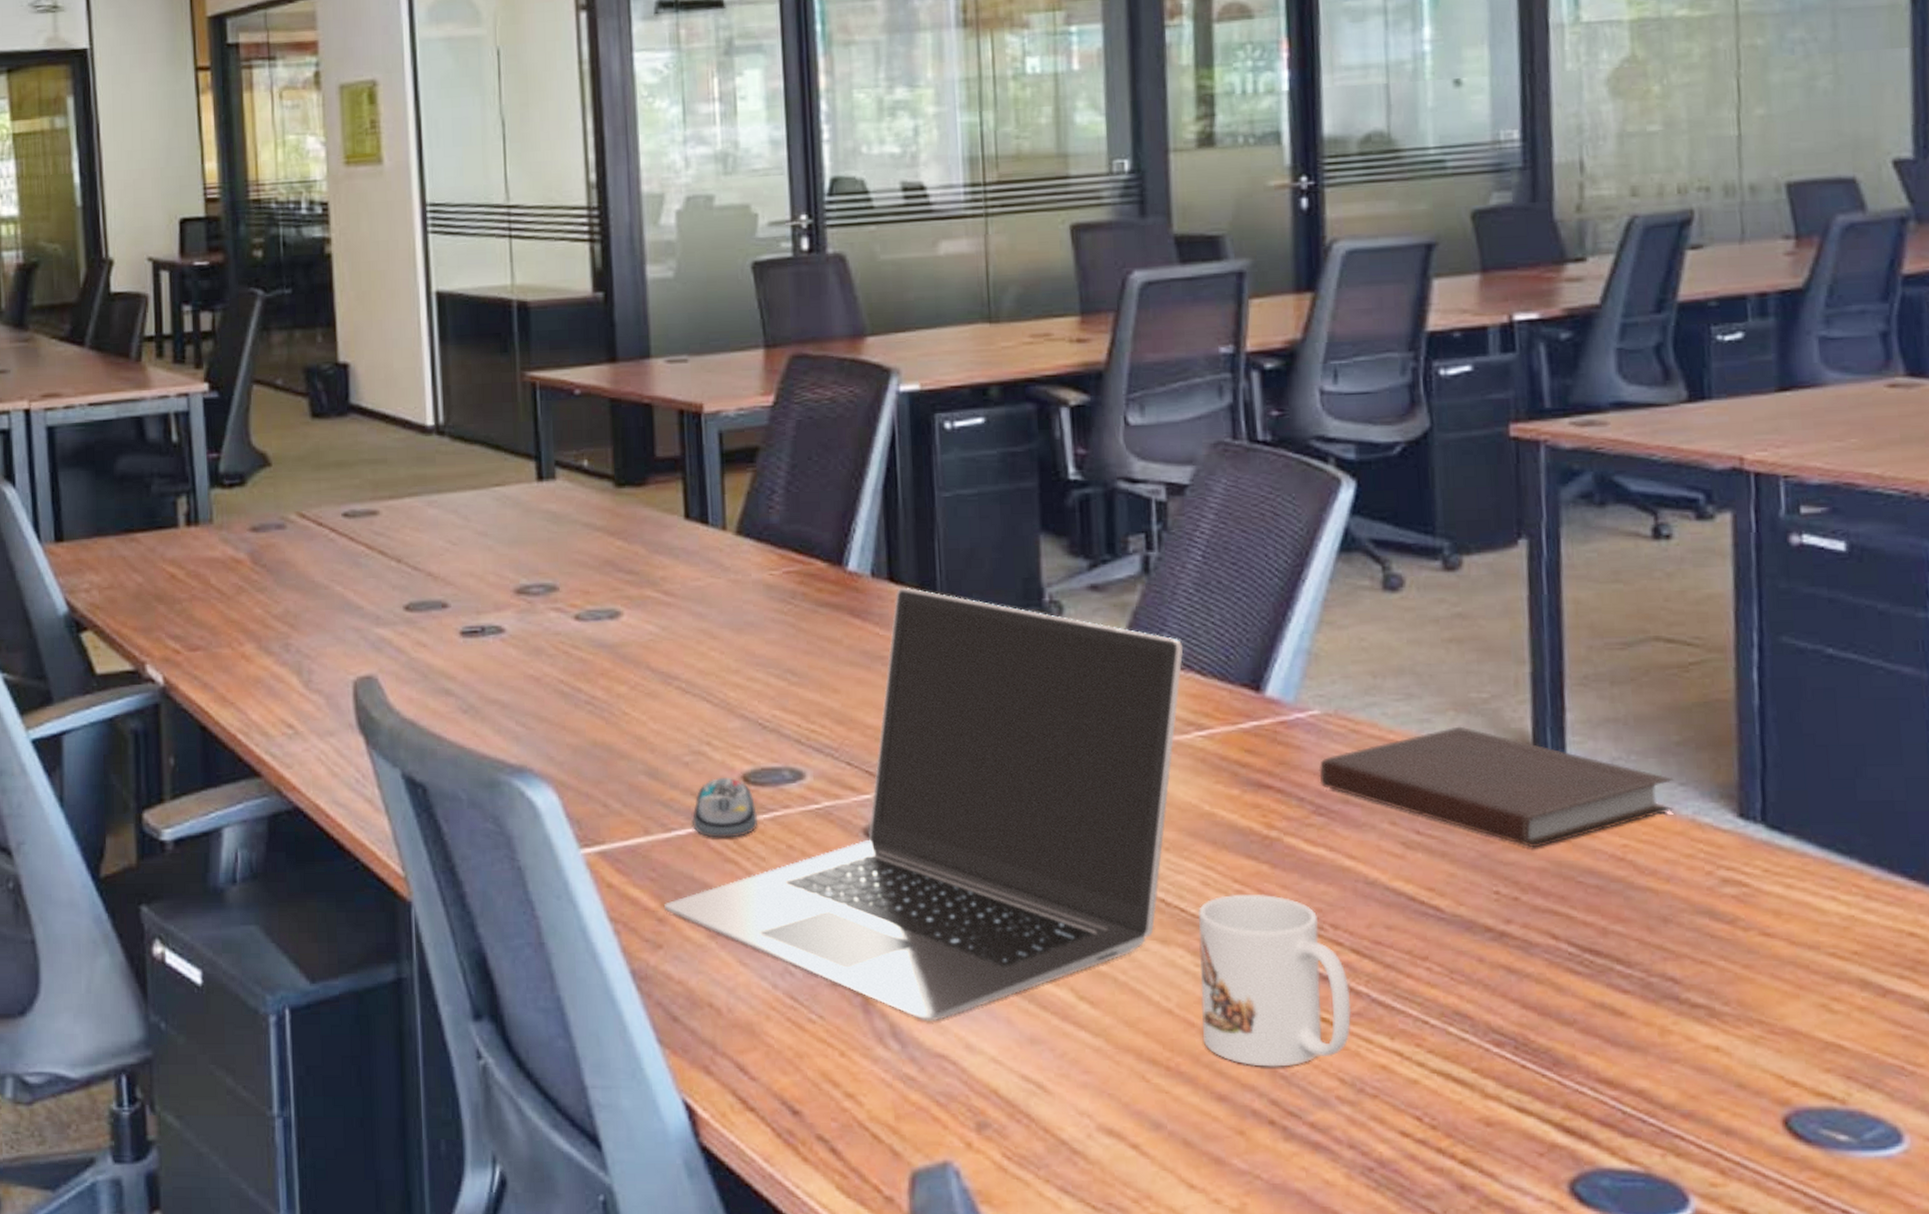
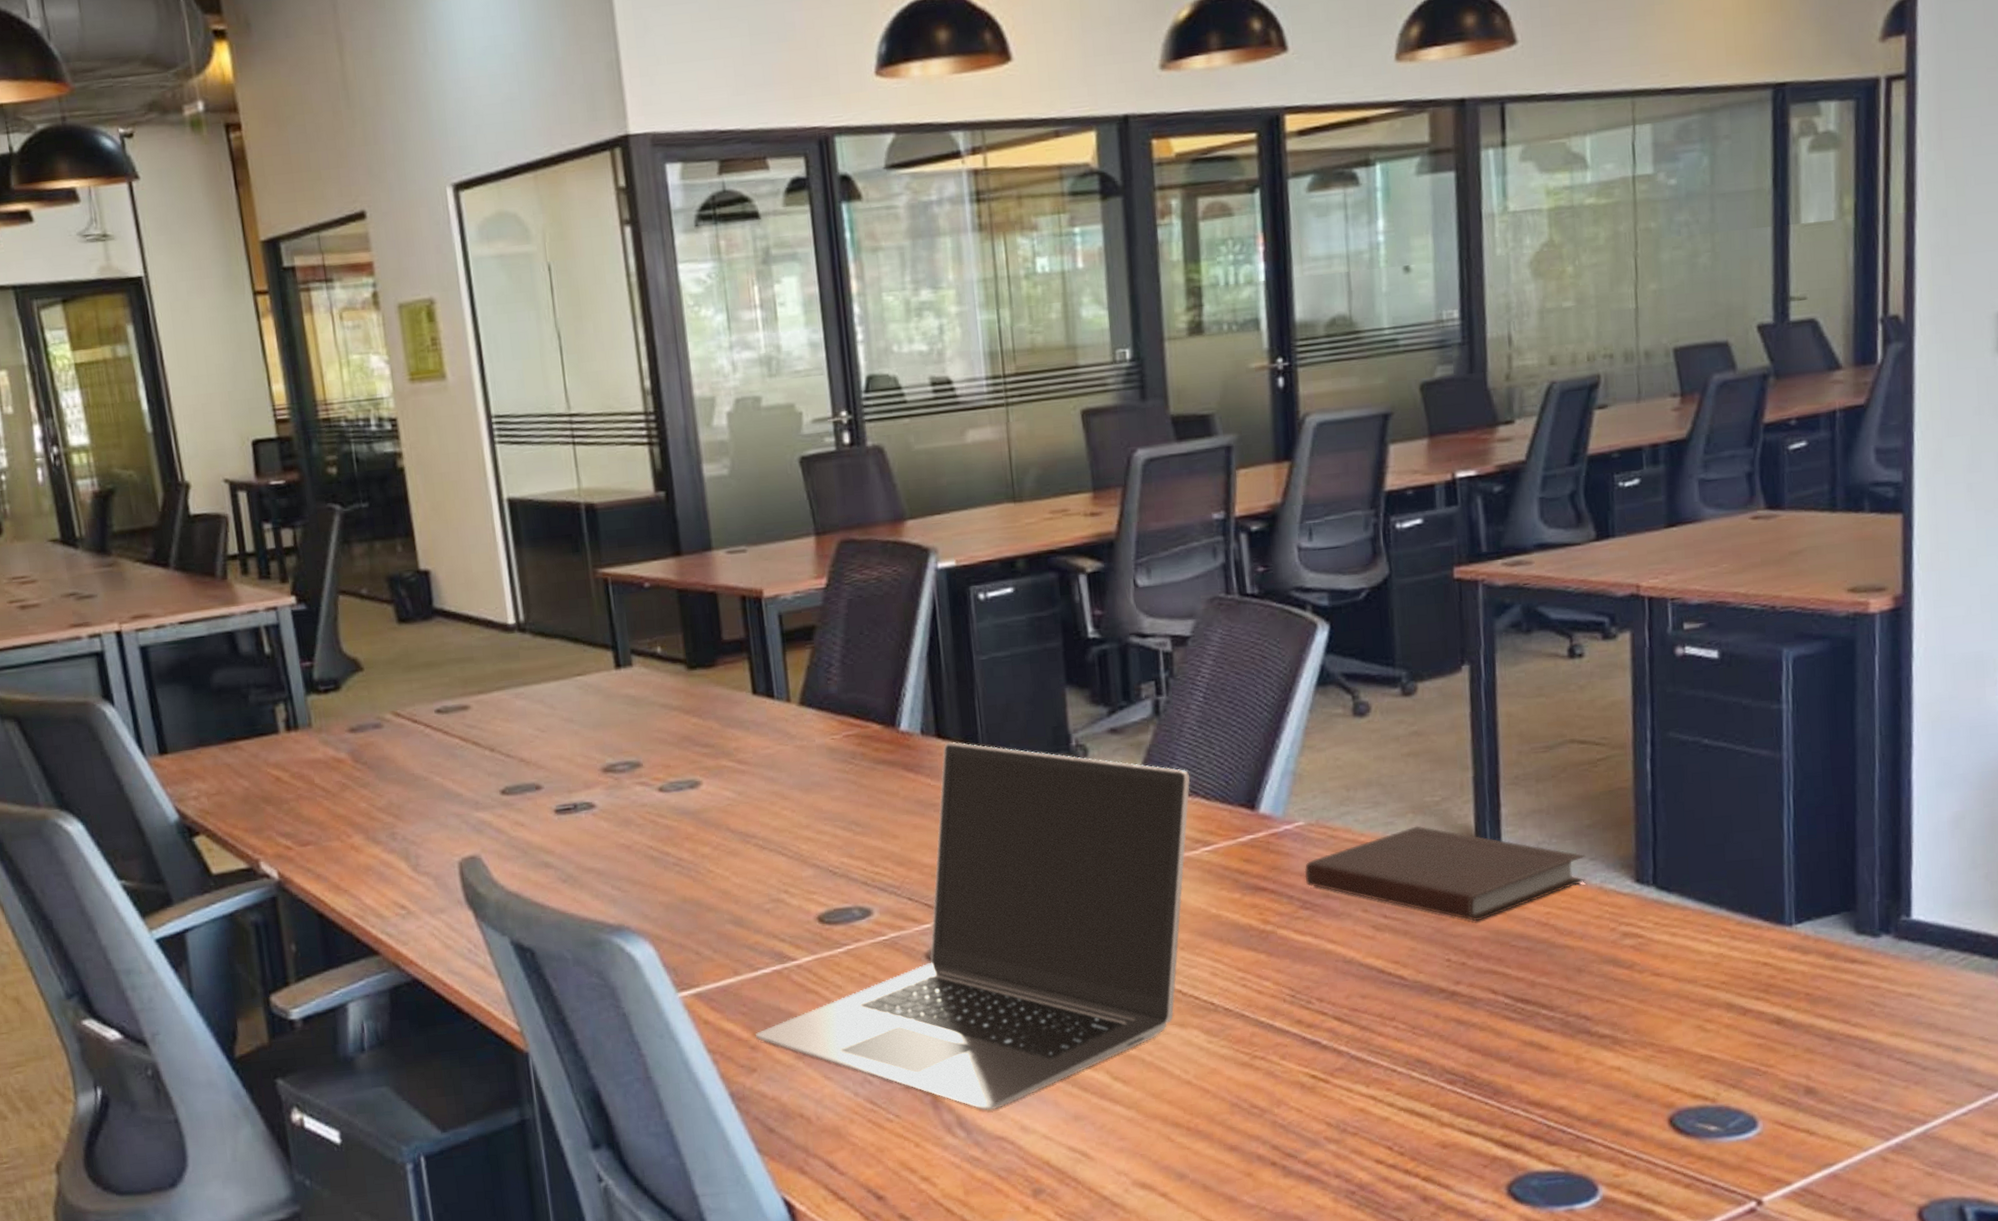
computer mouse: present [692,777,757,838] -> none [776,919,833,973]
mug: present [1197,894,1352,1067] -> none [1208,979,1335,1120]

